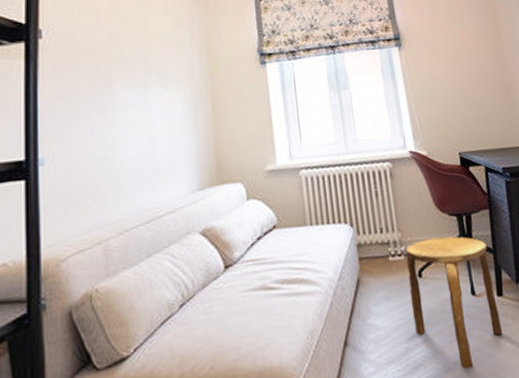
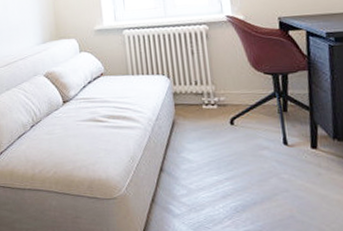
stool: present [405,236,503,369] -> none [218,92,315,205]

